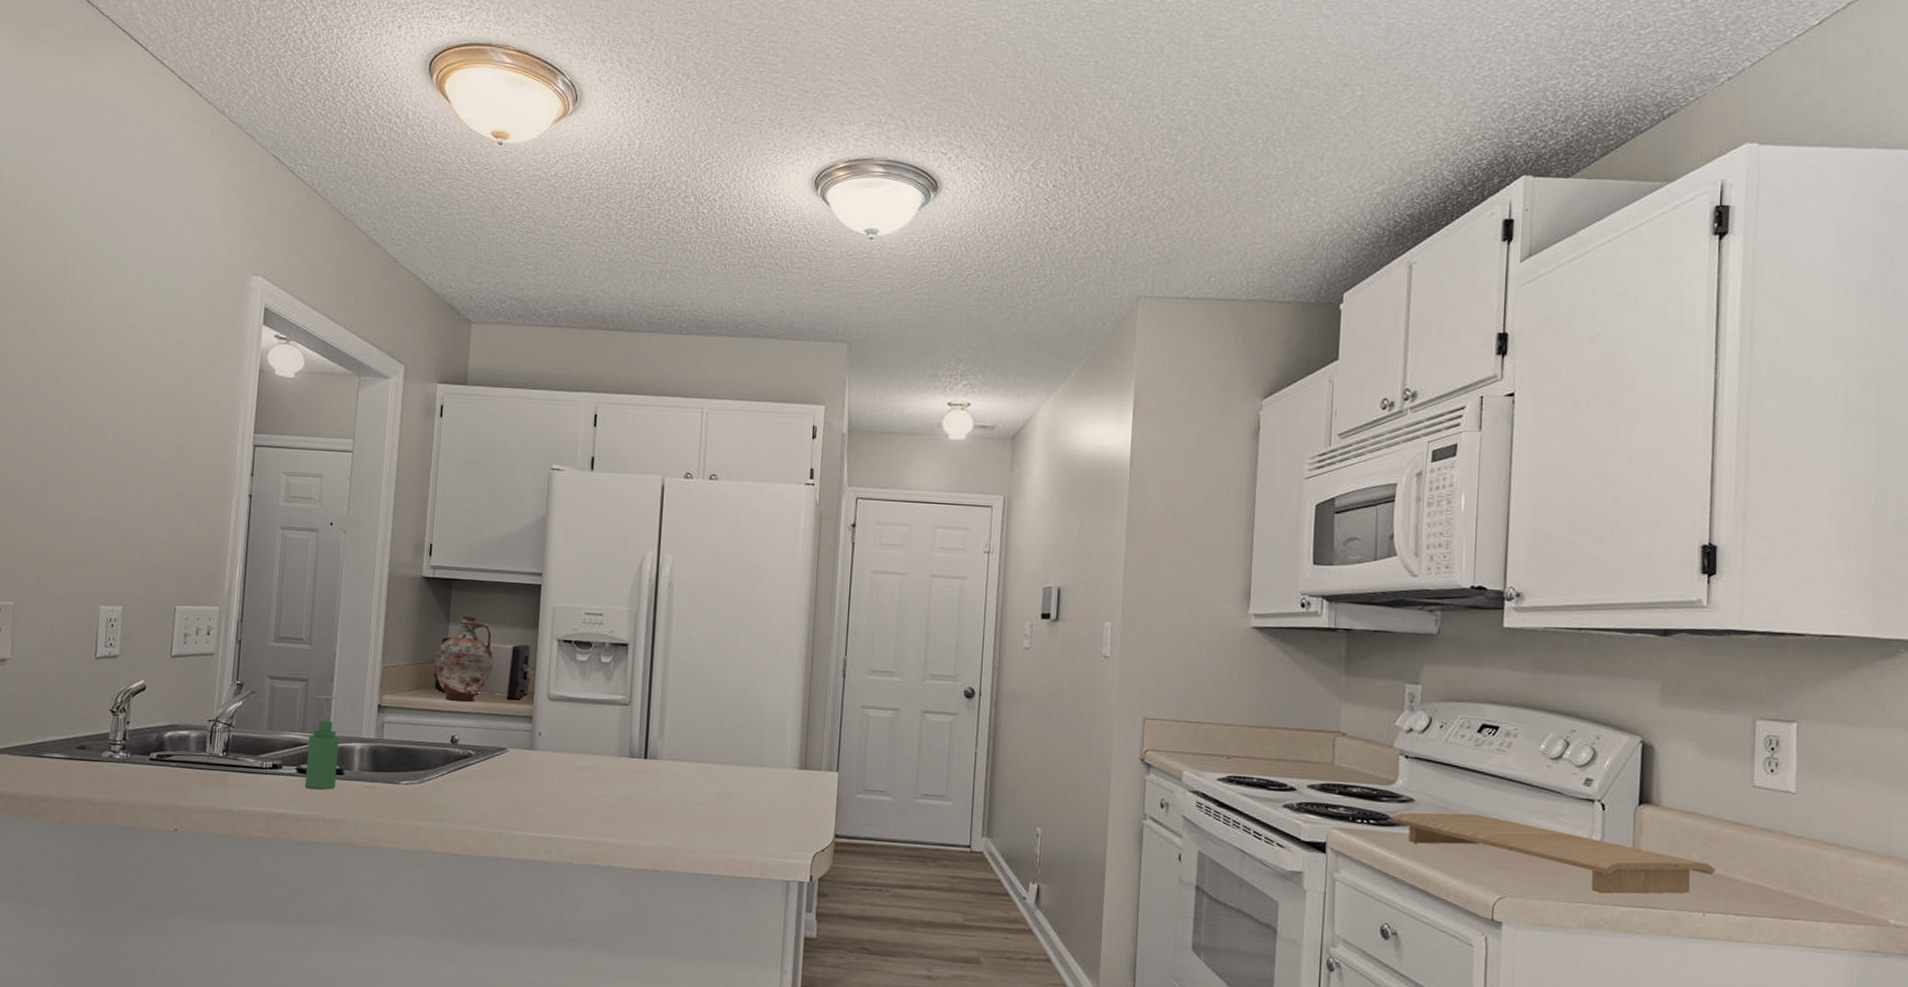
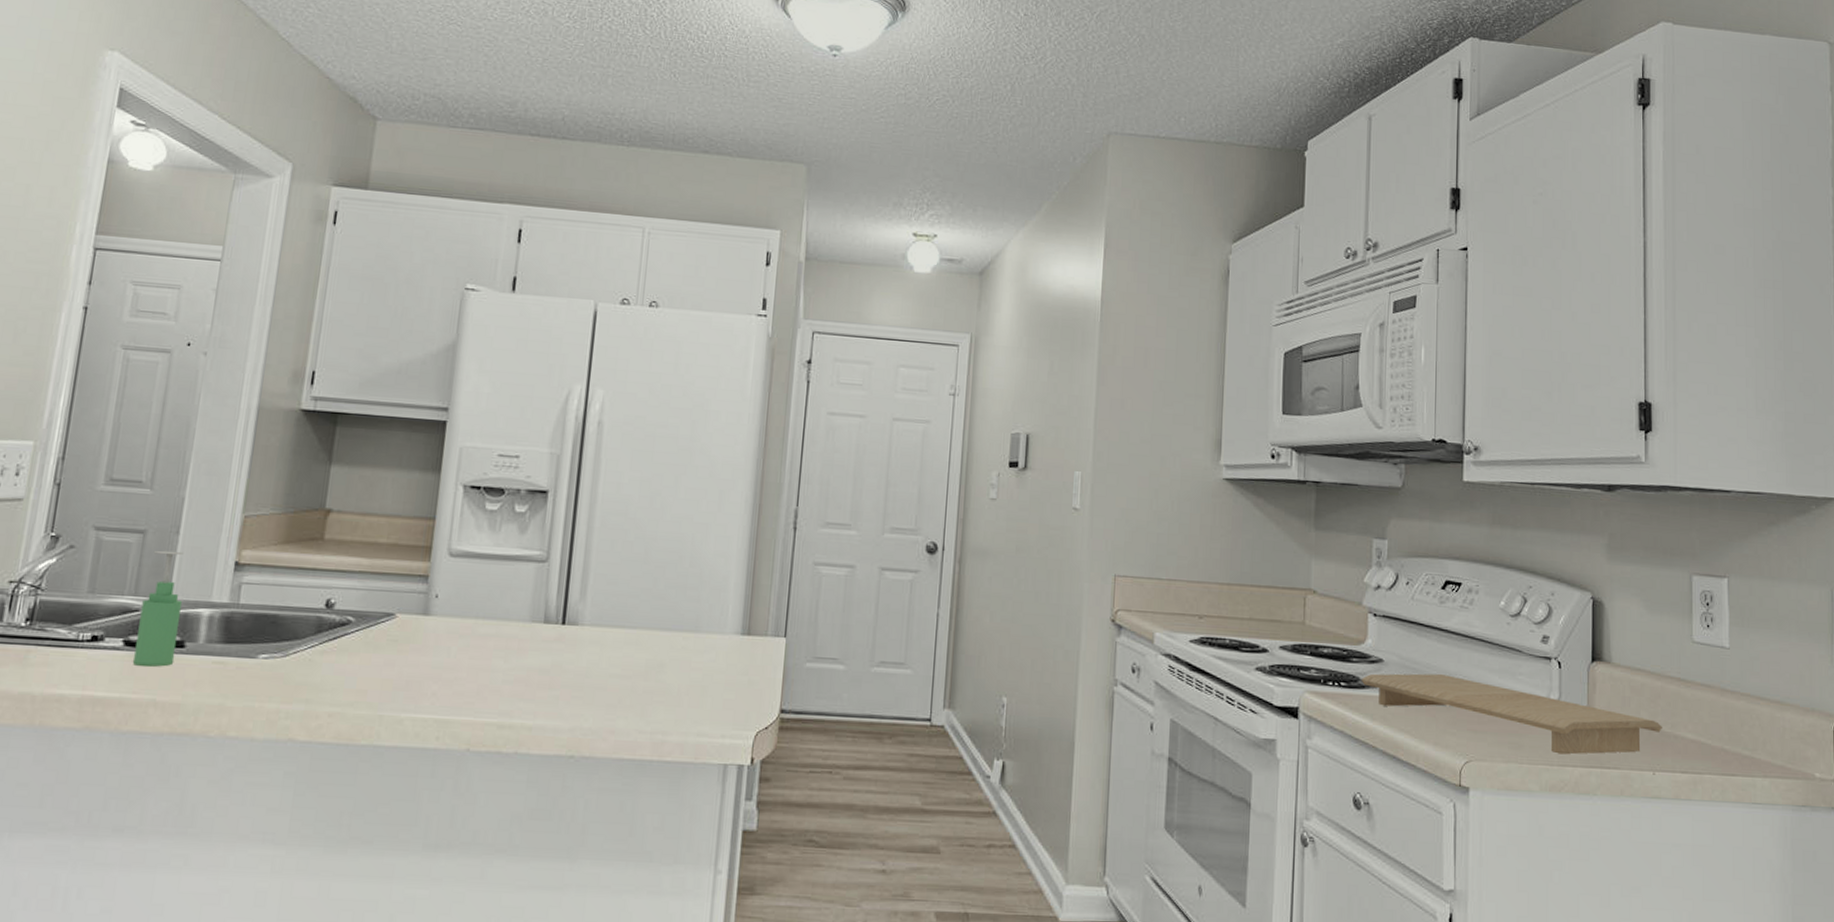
ceramic jug: present [433,616,494,703] -> none [308,457,385,559]
toaster: present [434,637,532,701] -> none [308,481,431,557]

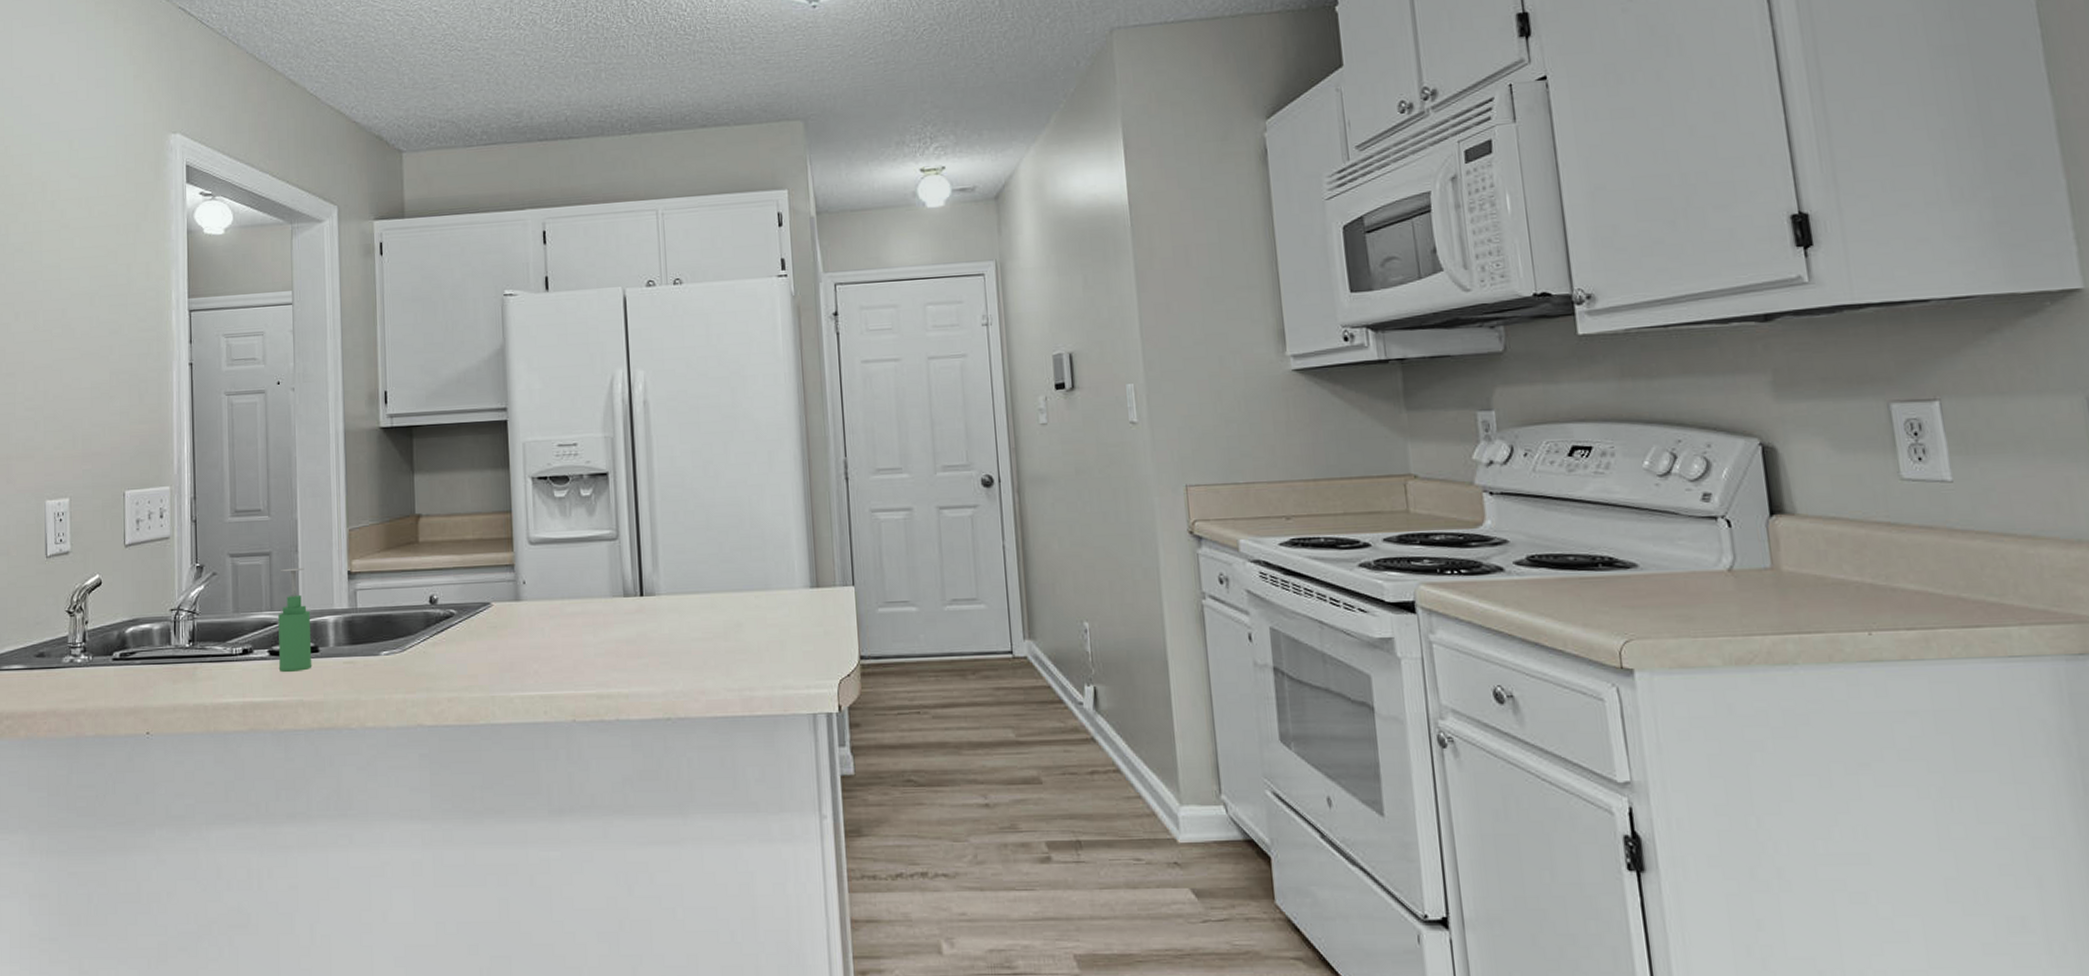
cutting board: present [1361,673,1662,754] -> none [1484,548,1874,623]

